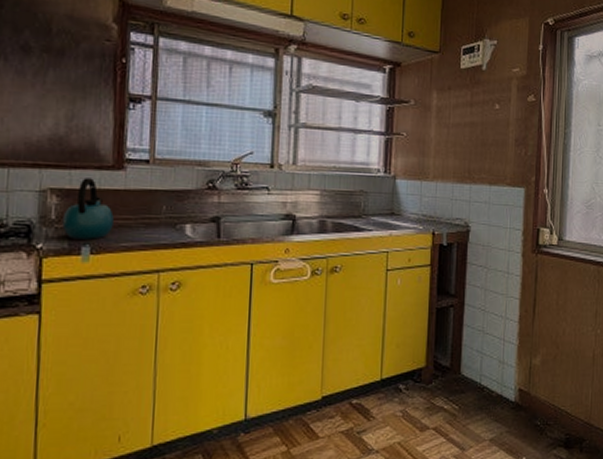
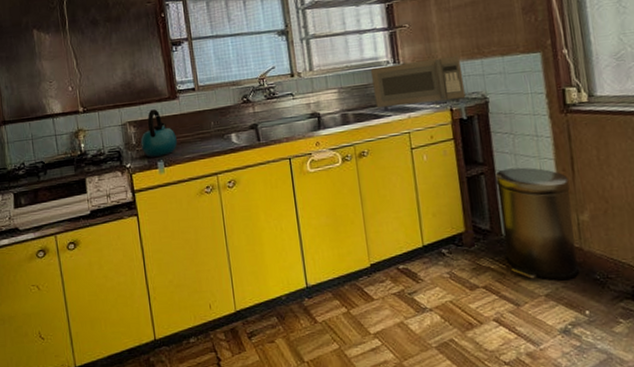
microwave: none [358,174,451,228] -> present [370,56,466,110]
pedal bin: none [460,303,529,425] -> present [495,167,579,281]

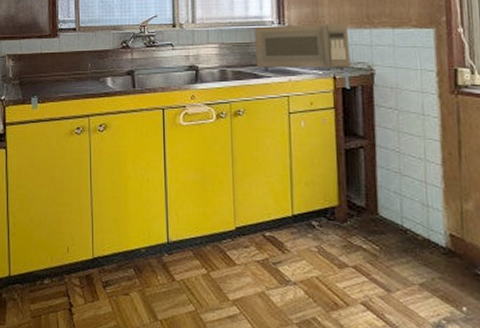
kettle: present [140,109,177,157] -> none [17,45,53,92]
pedal bin: present [495,167,579,281] -> none [376,145,458,272]

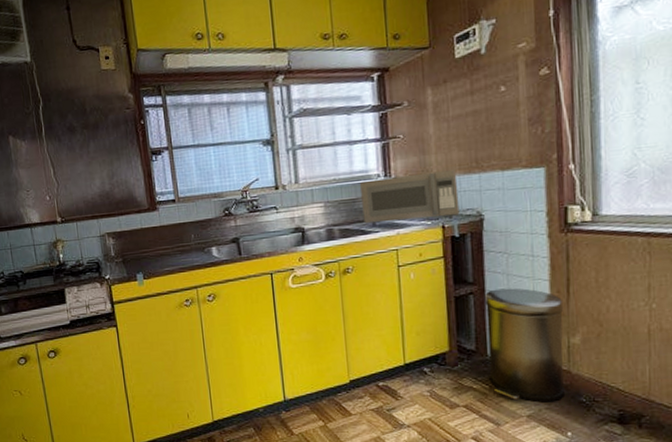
pedal bin: none [376,145,458,272] -> present [485,288,564,403]

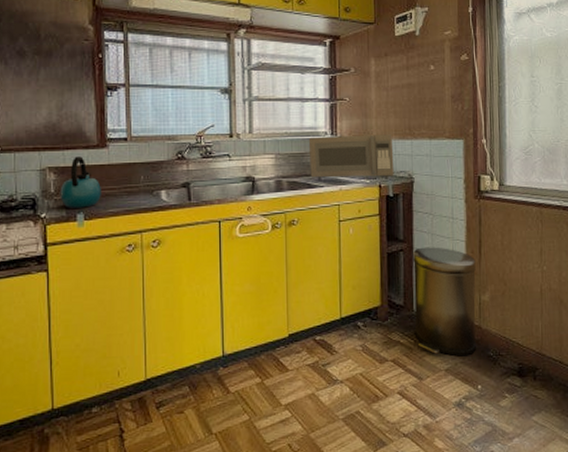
kettle: none [119,220,157,269] -> present [60,156,101,208]

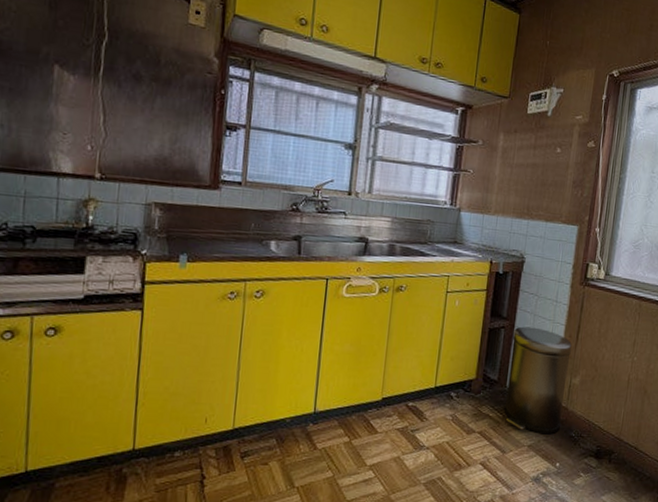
kettle: present [60,156,101,208] -> none [164,195,209,250]
microwave: present [308,134,394,181] -> none [424,205,510,257]

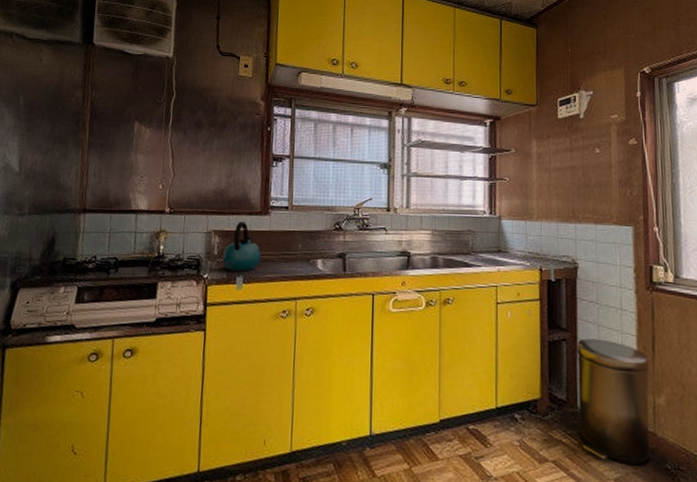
kettle: none [164,195,209,250] -> present [222,222,261,272]

